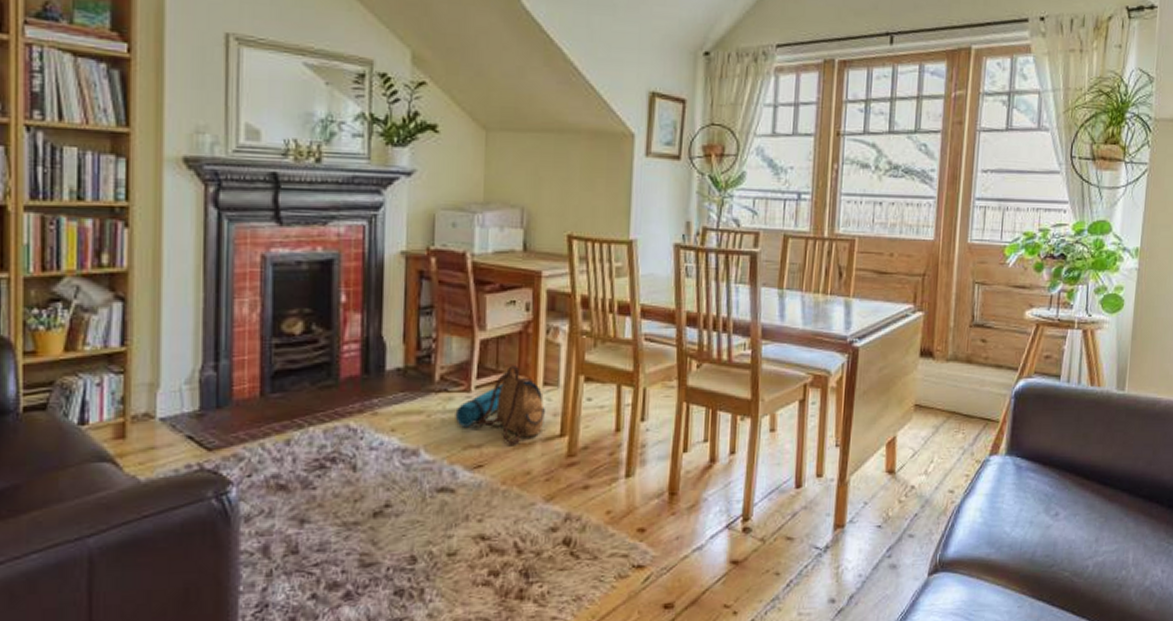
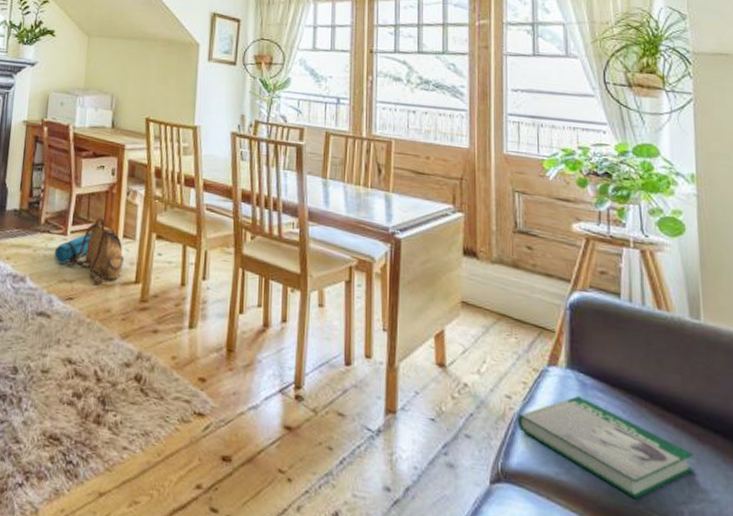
book: none [957,480,1104,563] -> present [517,396,695,500]

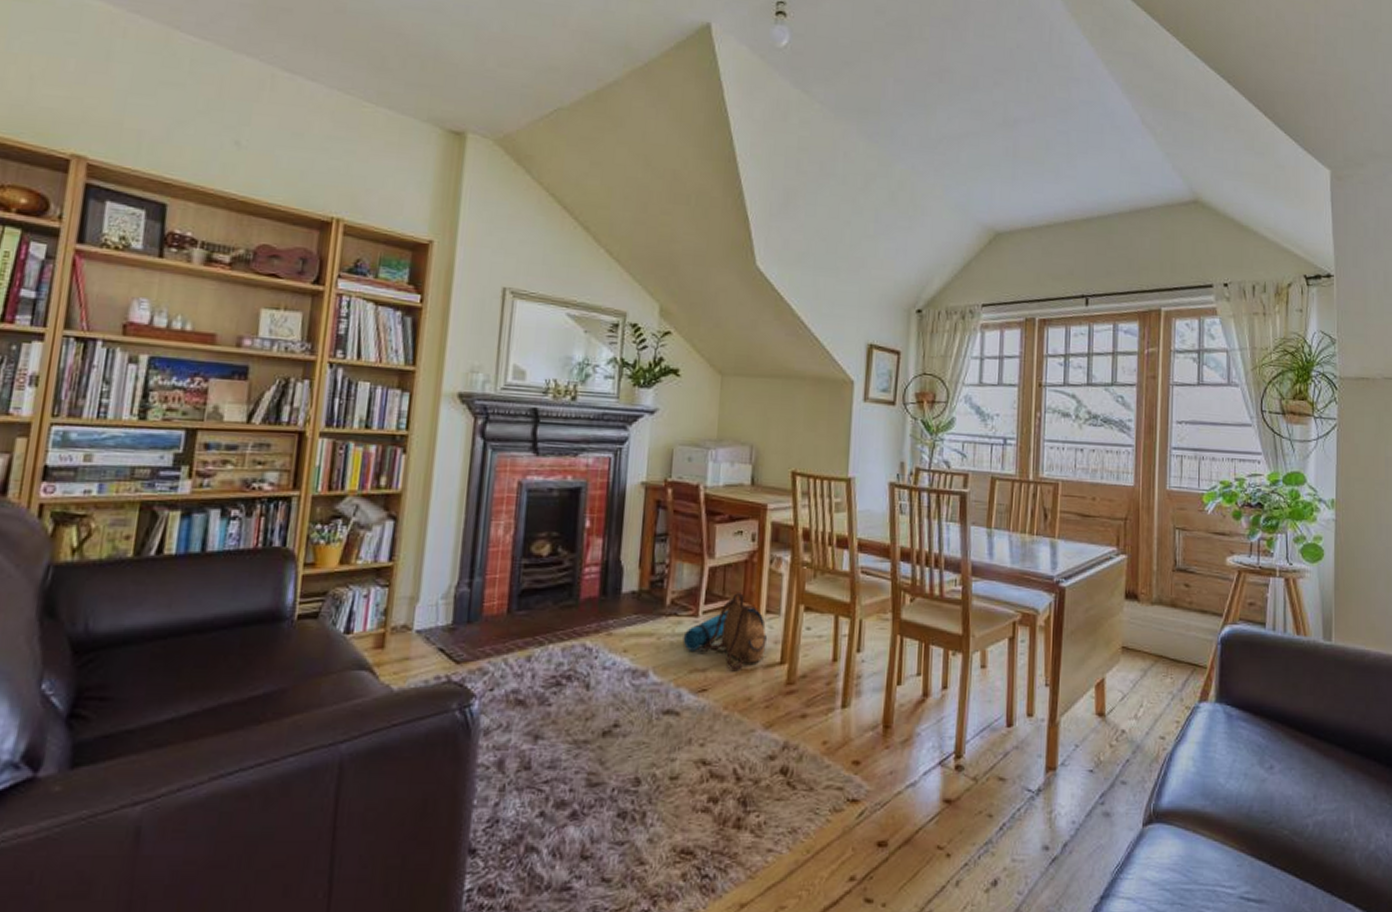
book: present [517,396,695,500] -> none [1169,728,1320,820]

